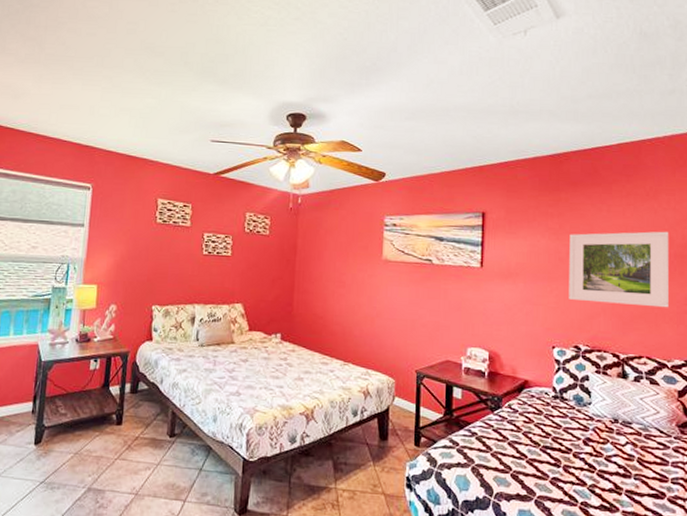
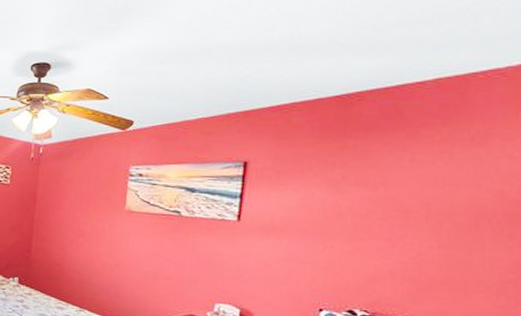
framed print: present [569,231,670,308] -> none [346,184,499,275]

